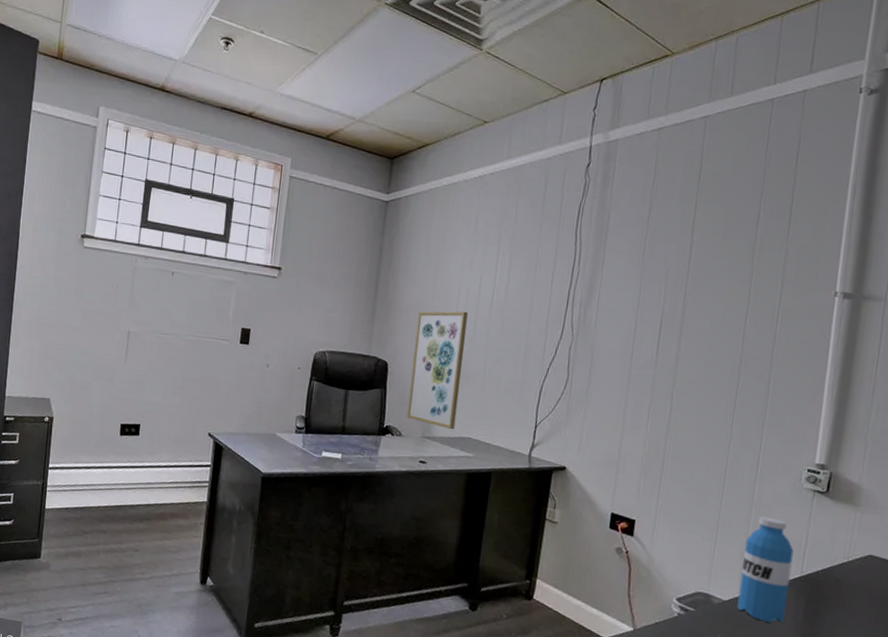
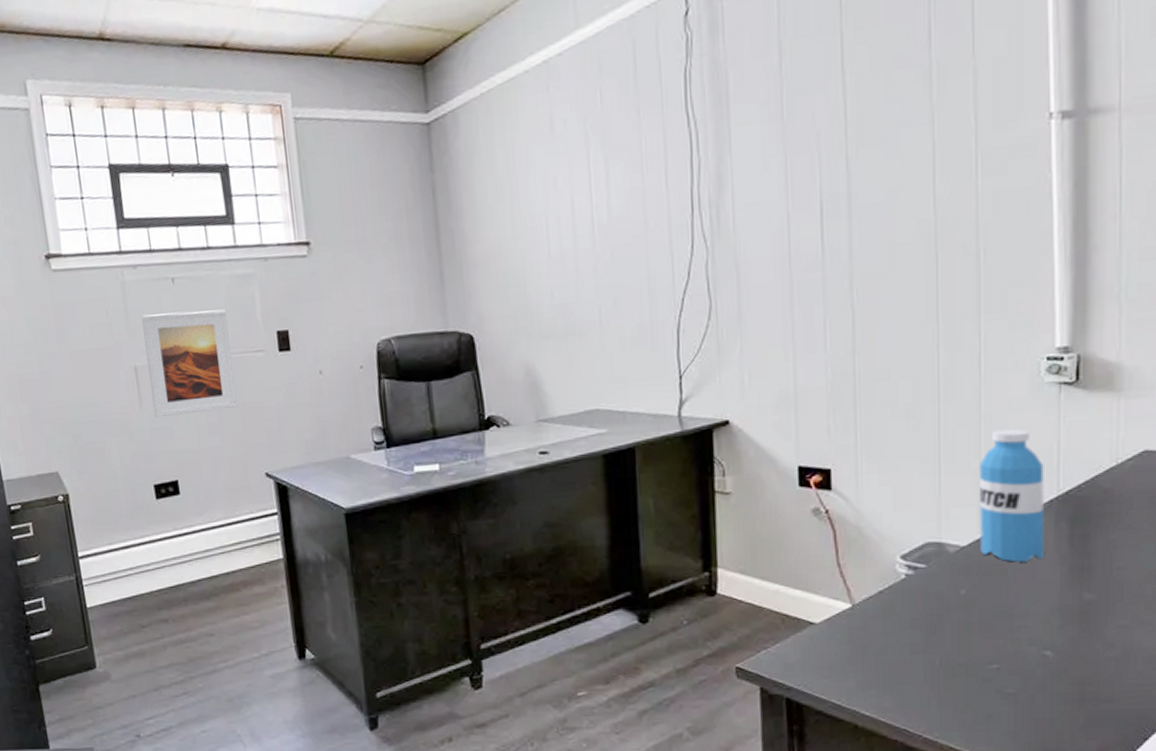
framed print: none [134,294,208,378] -> present [141,309,237,418]
wall art: present [406,311,468,430] -> none [500,246,576,405]

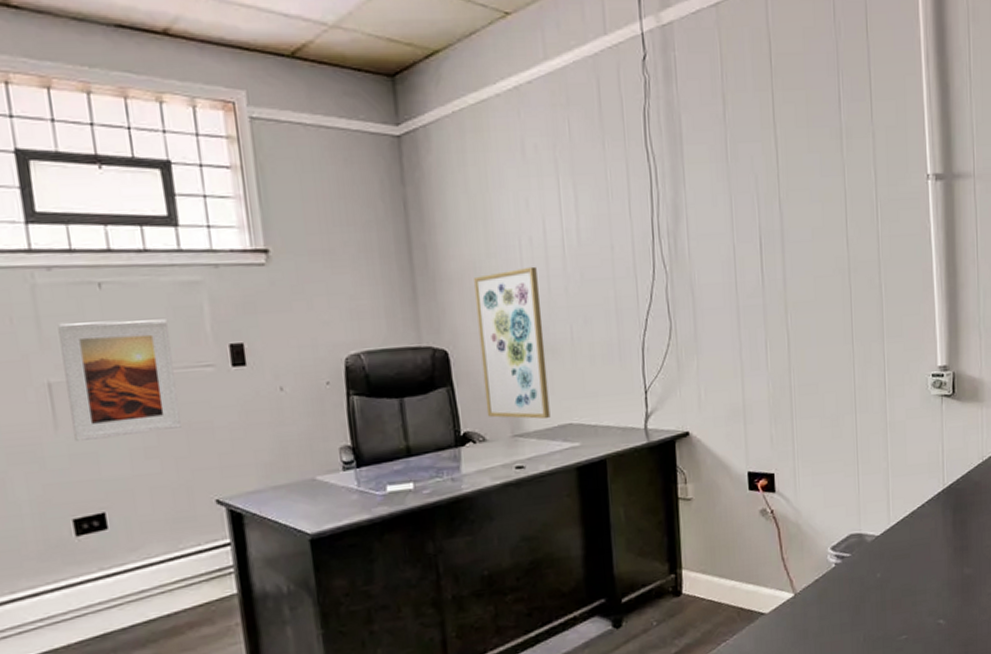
wall art: none [500,246,576,405] -> present [474,266,551,419]
water bottle: present [980,428,1044,562] -> none [887,434,935,547]

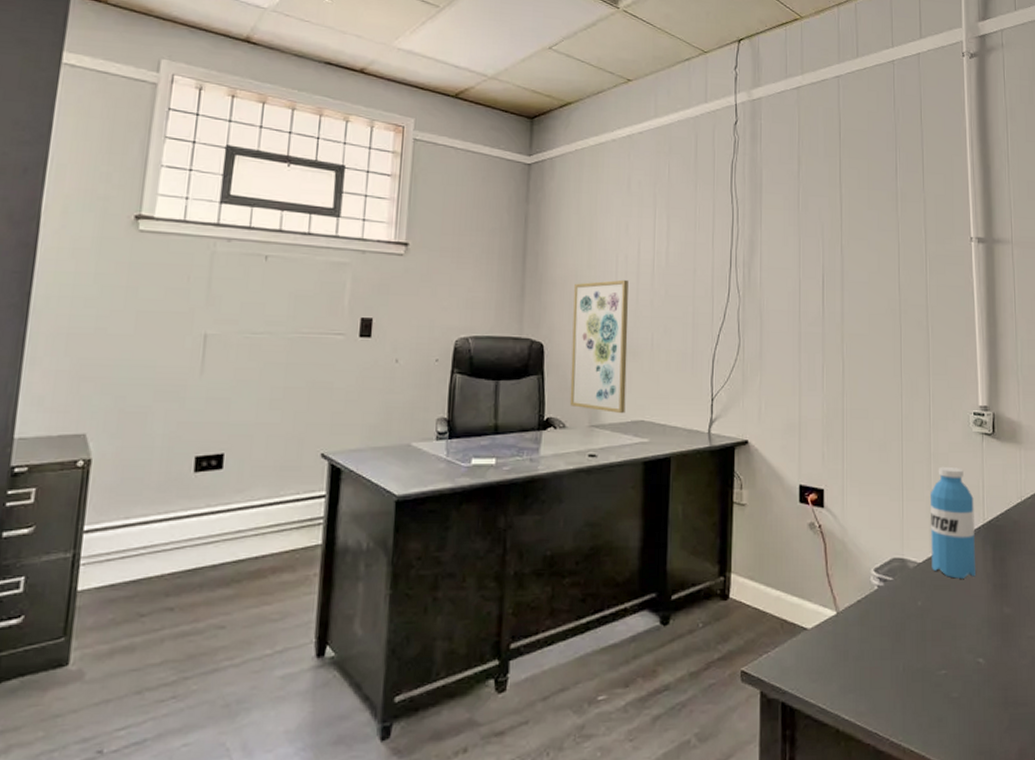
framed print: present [58,319,181,443] -> none [213,285,315,388]
water bottle: none [887,434,935,547] -> present [931,466,975,579]

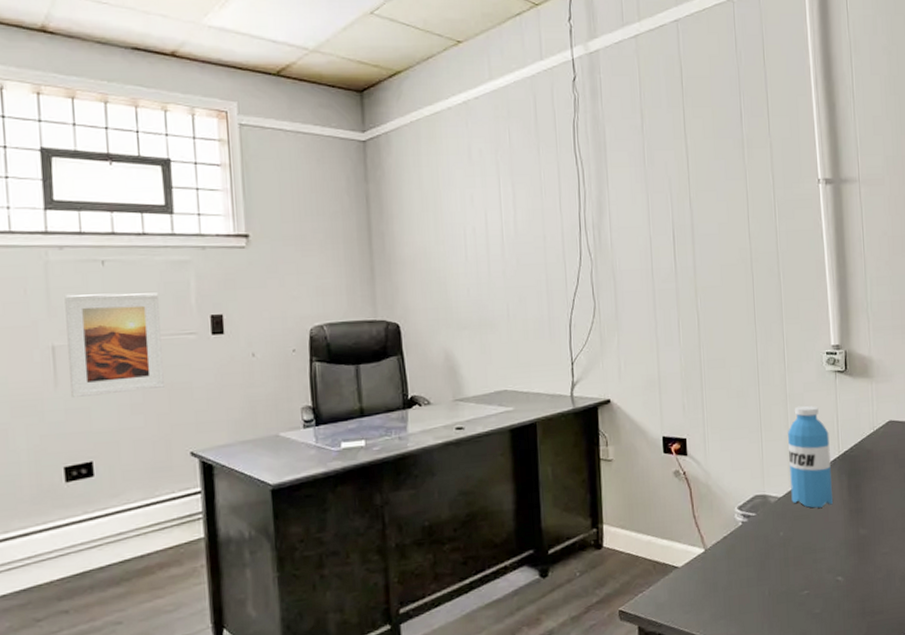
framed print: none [213,285,315,388] -> present [64,292,164,399]
wall art: present [569,279,628,414] -> none [424,252,488,386]

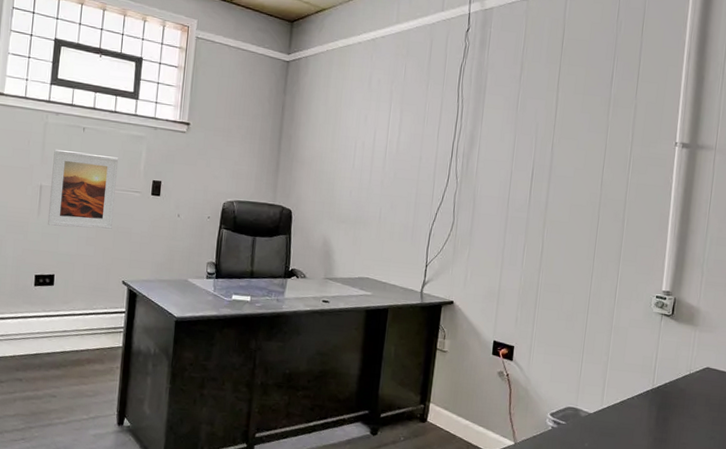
water bottle: present [788,405,833,508] -> none [601,338,646,430]

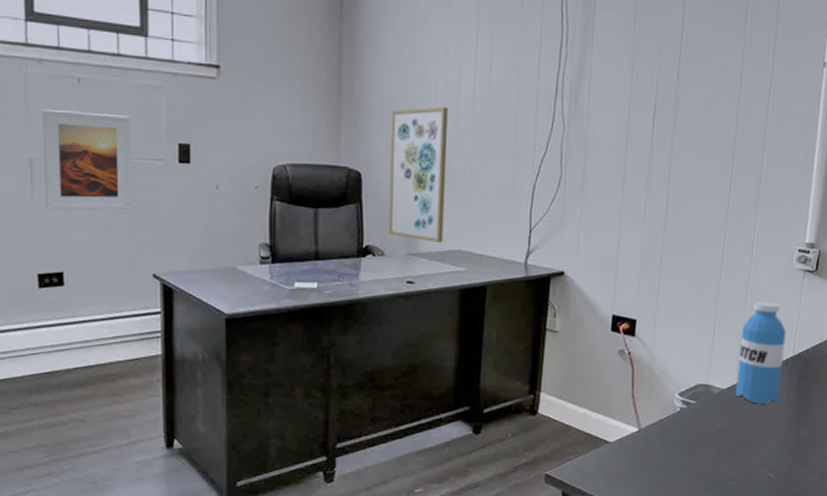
wall art: none [310,162,364,271] -> present [388,106,448,244]
water bottle: none [601,338,646,430] -> present [735,301,787,404]

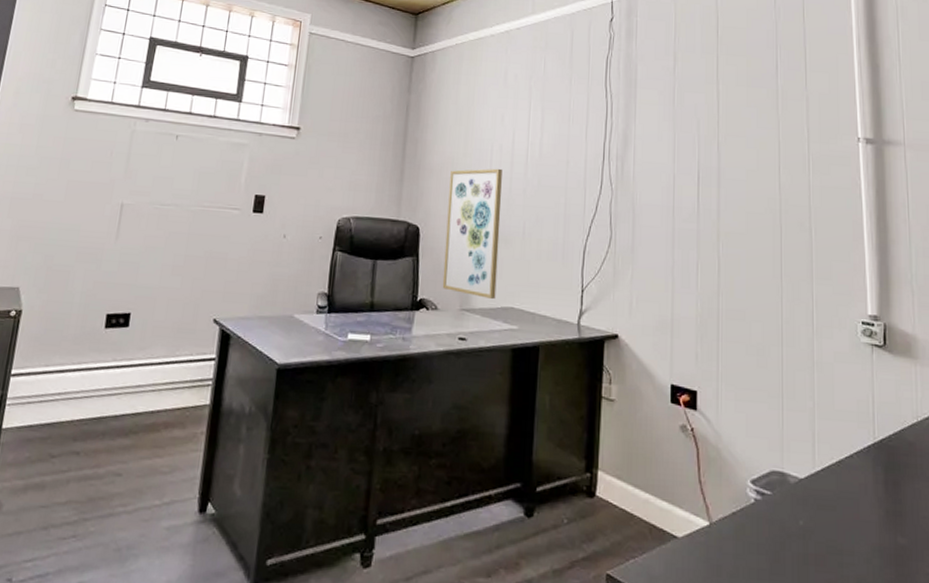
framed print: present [42,108,132,211] -> none [126,160,216,255]
water bottle: present [735,301,787,404] -> none [814,376,865,501]

